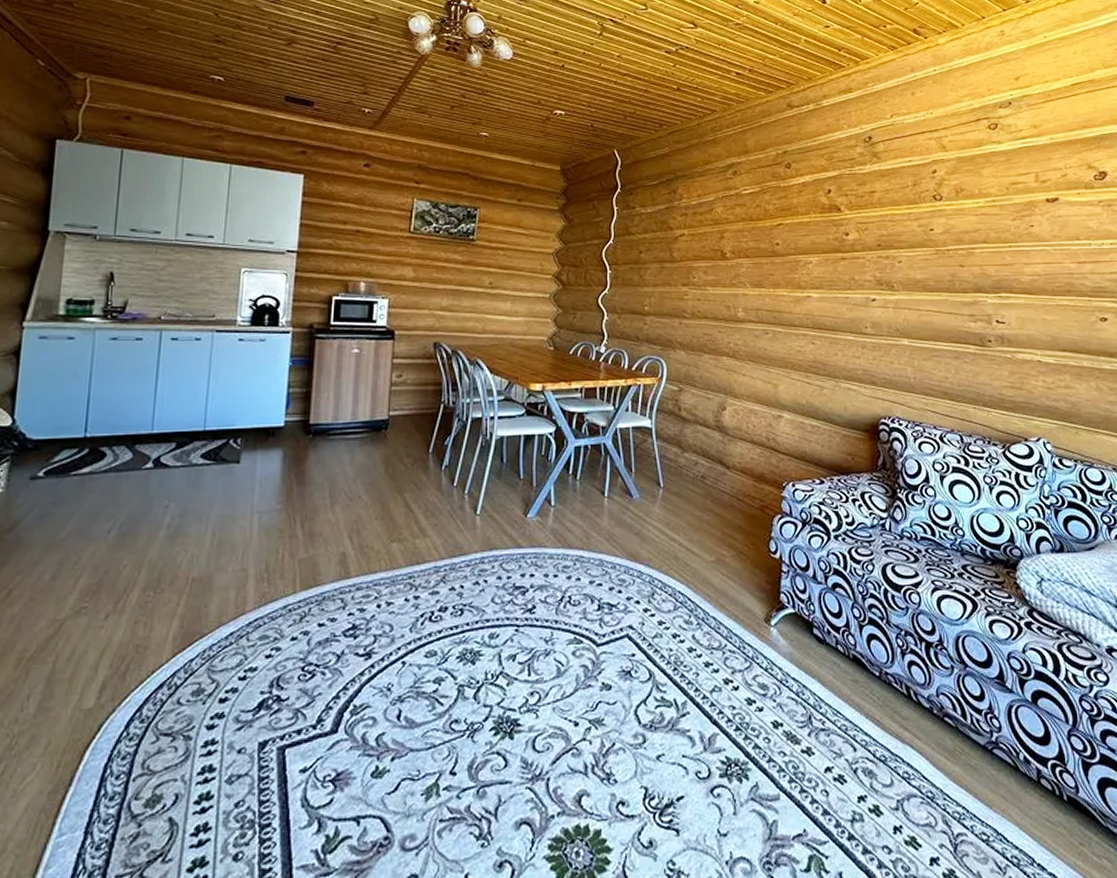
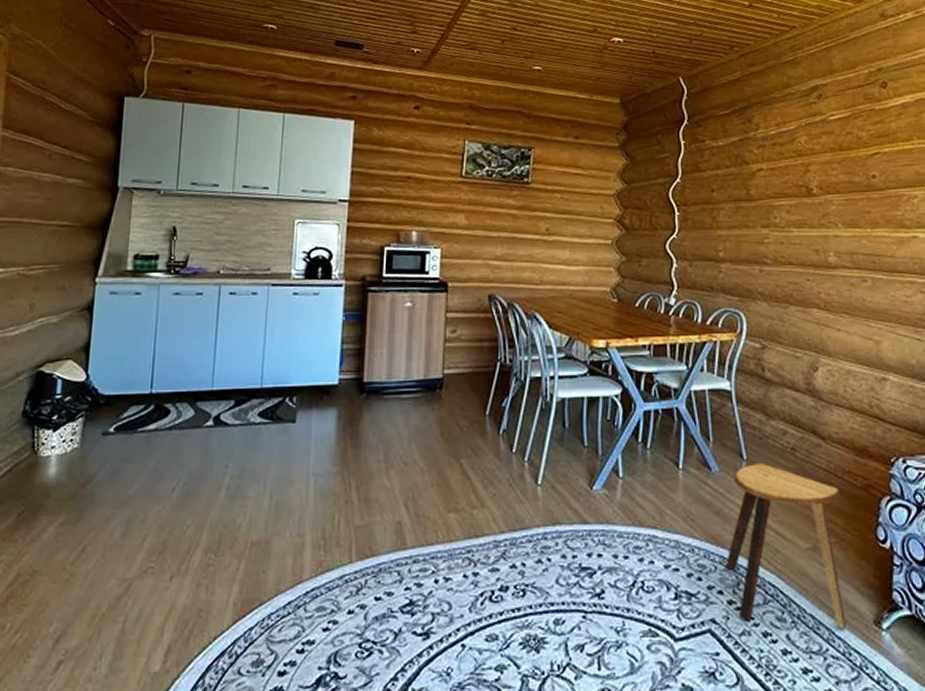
stool: none [642,490,742,628] -> present [725,464,846,629]

